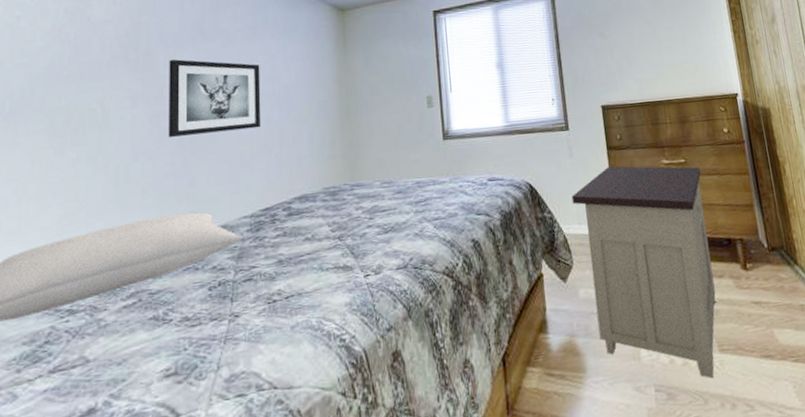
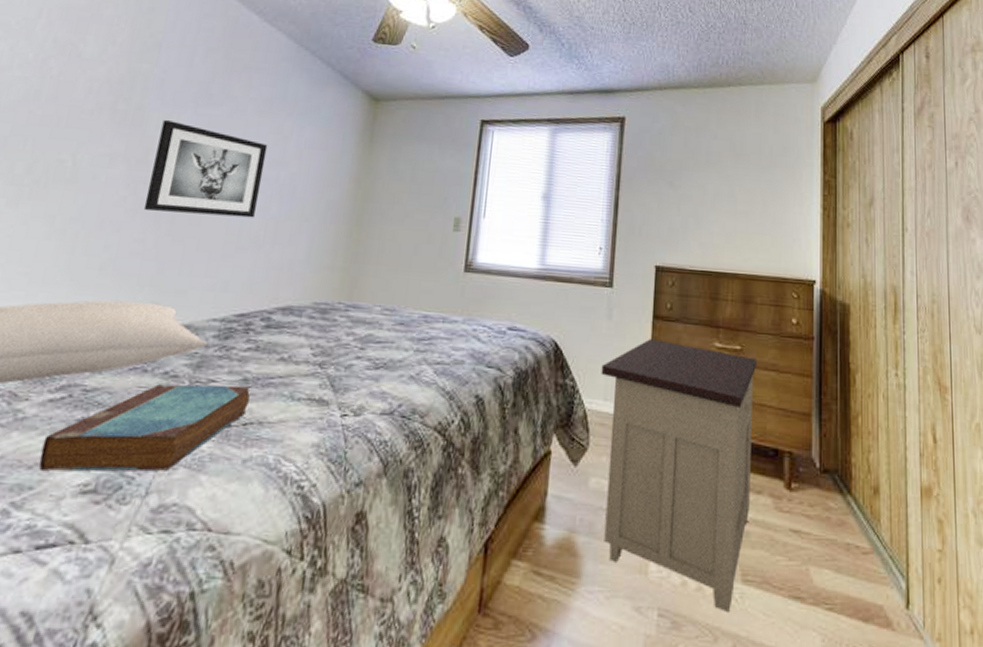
book: none [126,266,287,366] -> present [38,384,251,472]

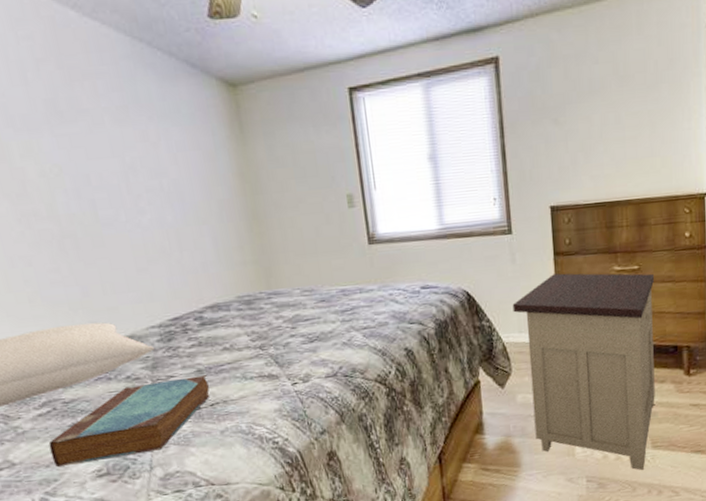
wall art: present [143,119,268,218] -> none [24,146,153,241]

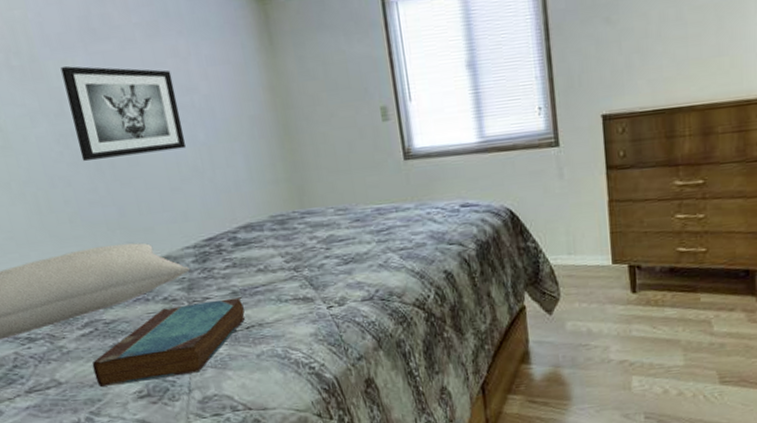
wall art: none [24,146,153,241] -> present [60,65,186,161]
nightstand: present [512,273,655,470] -> none [560,188,723,408]

